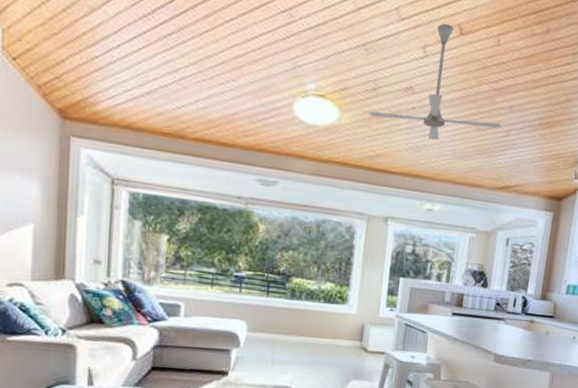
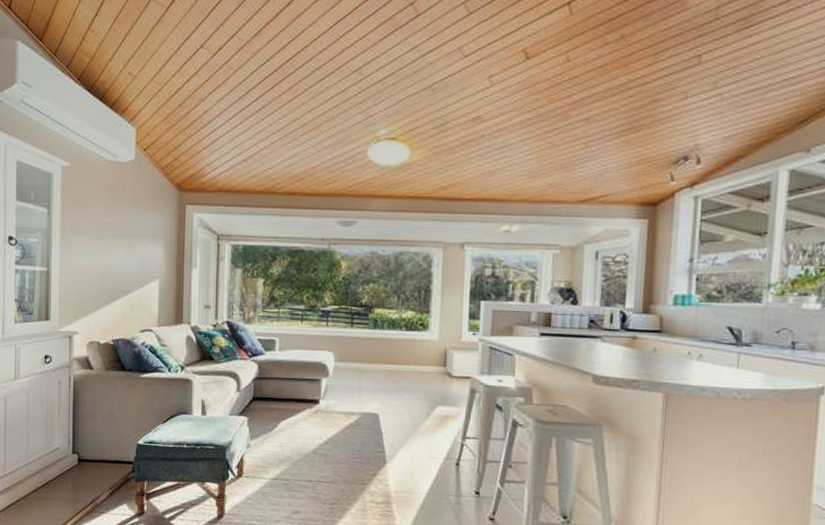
ceiling fan: present [369,23,501,140] -> none [439,51,578,162]

